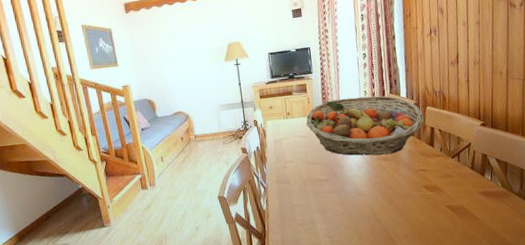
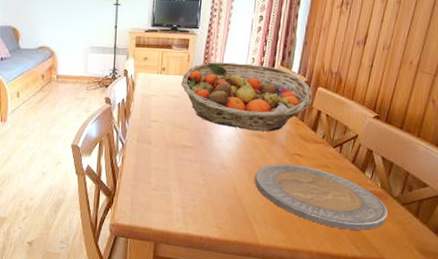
plate: none [388,179,514,232] -> present [255,163,388,231]

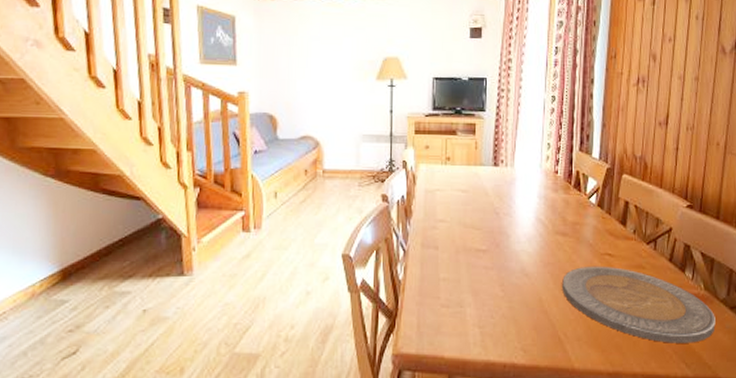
fruit basket: present [180,62,313,132] -> none [468,149,618,228]

